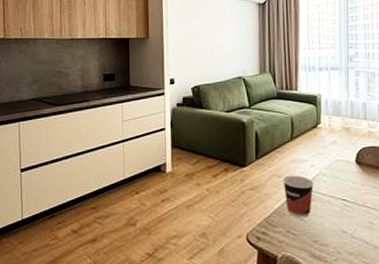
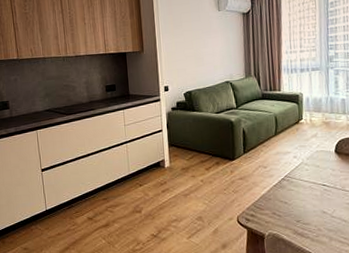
cup: present [282,175,314,218] -> none [268,165,297,202]

